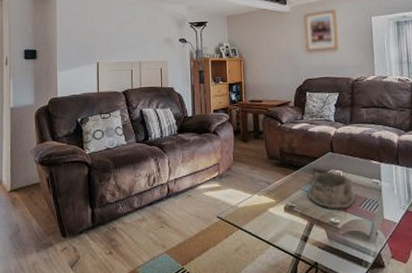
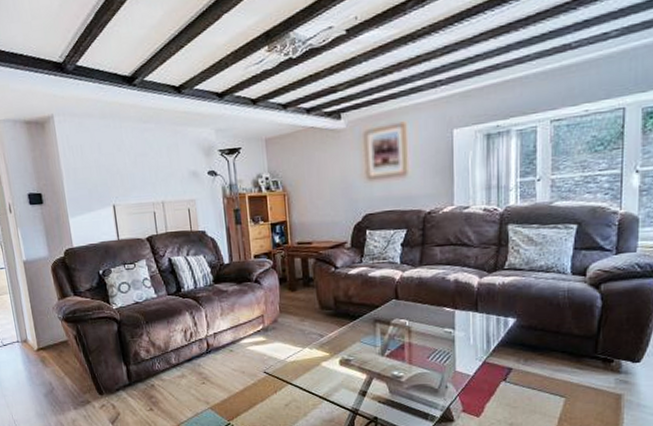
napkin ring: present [306,170,356,209] -> none [365,320,423,362]

